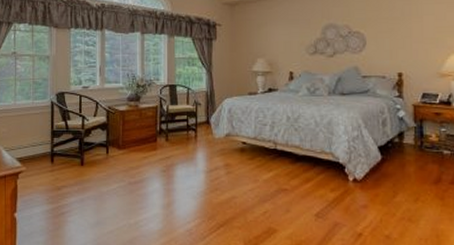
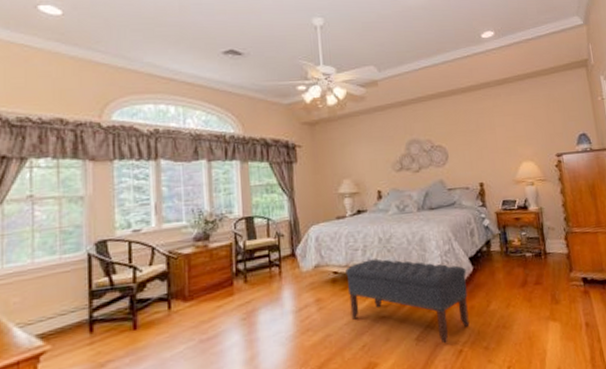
bench: none [253,135,374,225] -> present [345,259,470,344]

